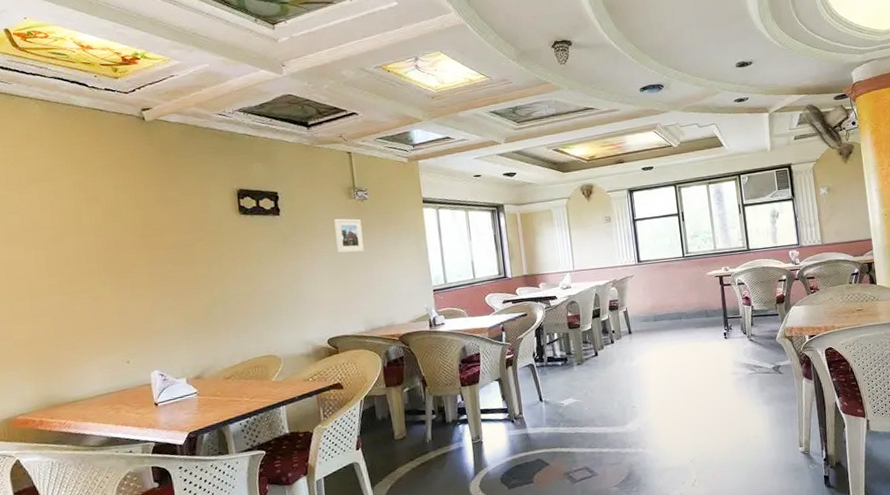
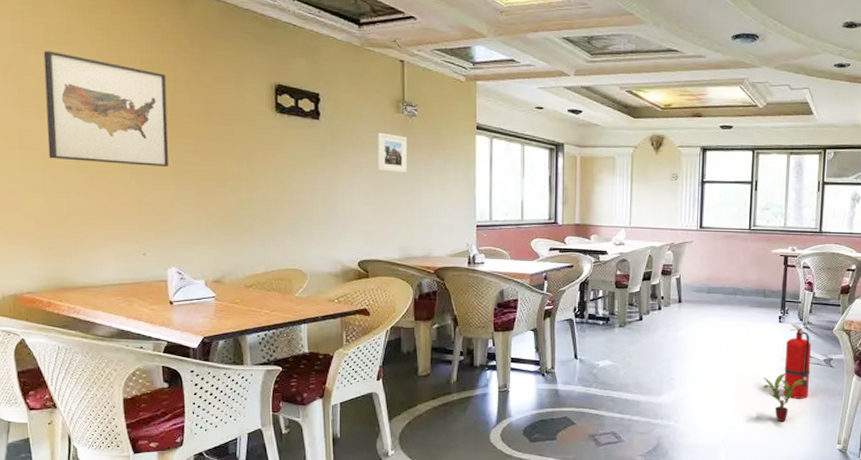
wall art: none [25,189,145,287] -> present [43,51,169,167]
potted plant: none [719,386,759,434] -> present [763,374,805,422]
fire extinguisher: none [734,337,764,409] -> present [783,323,812,399]

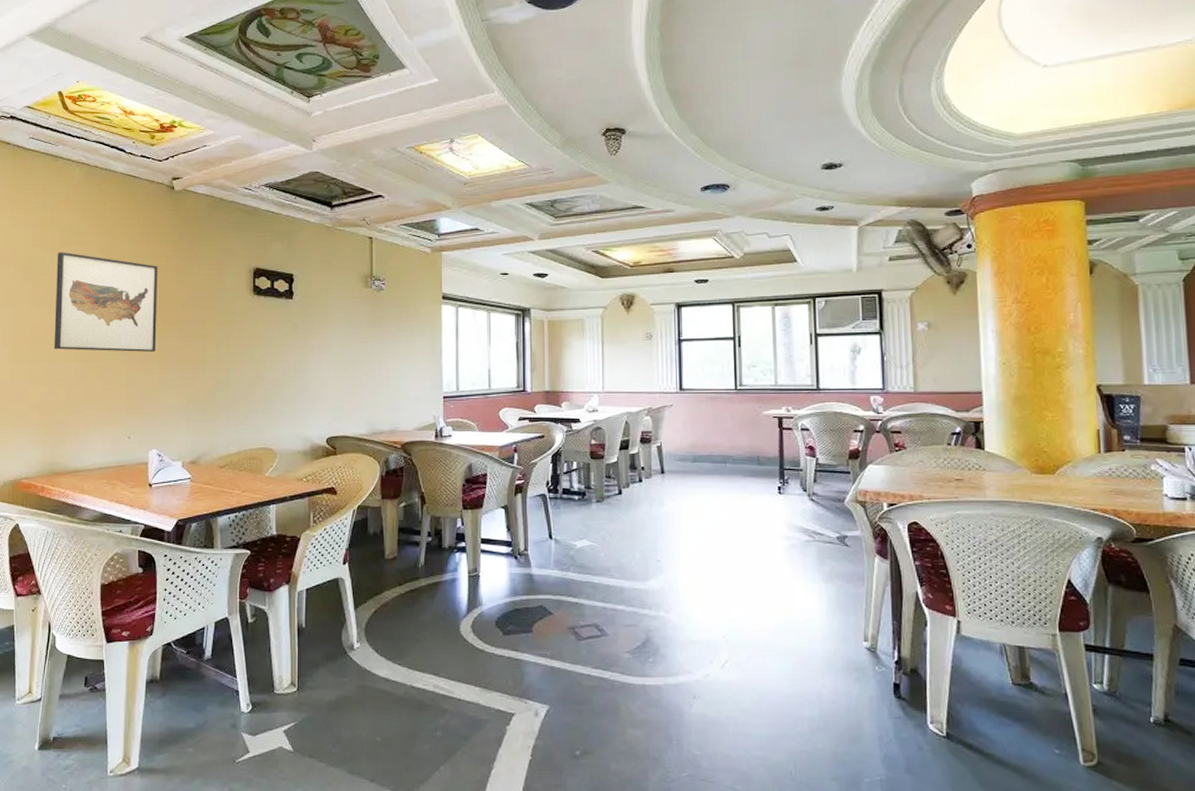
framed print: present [377,132,408,174] -> none [346,308,376,347]
potted plant: present [763,374,805,422] -> none [765,554,817,613]
fire extinguisher: present [783,323,812,399] -> none [789,494,822,585]

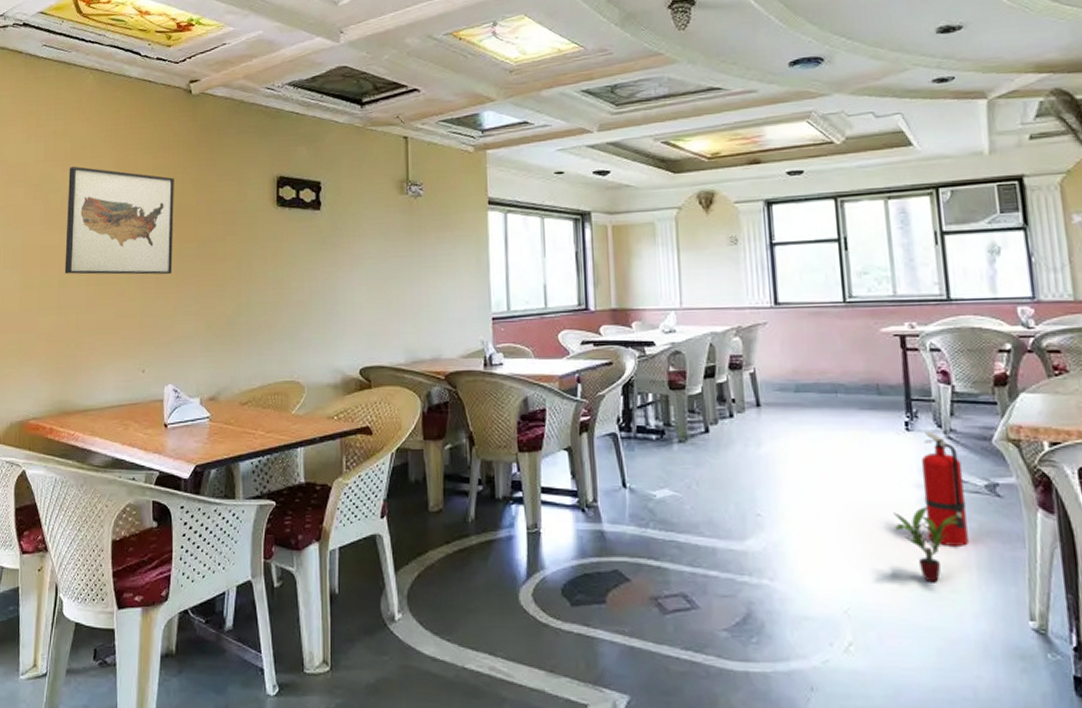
potted plant: none [765,554,817,613] -> present [893,507,960,583]
fire extinguisher: none [789,494,822,585] -> present [921,431,969,546]

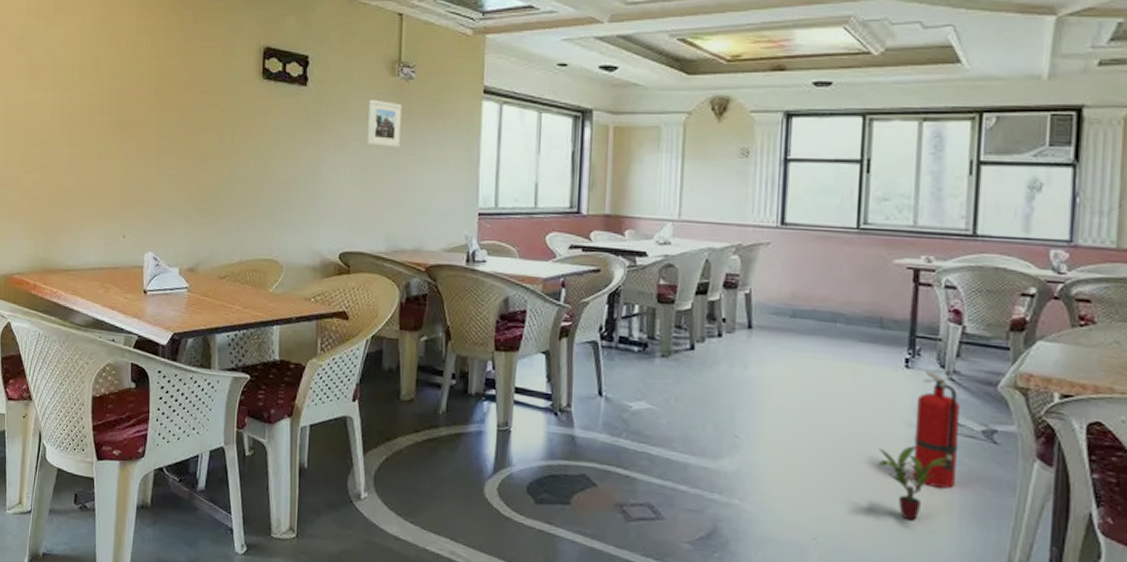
wall art: present [64,166,174,275] -> none [47,22,158,140]
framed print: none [380,217,414,262] -> present [366,99,402,149]

